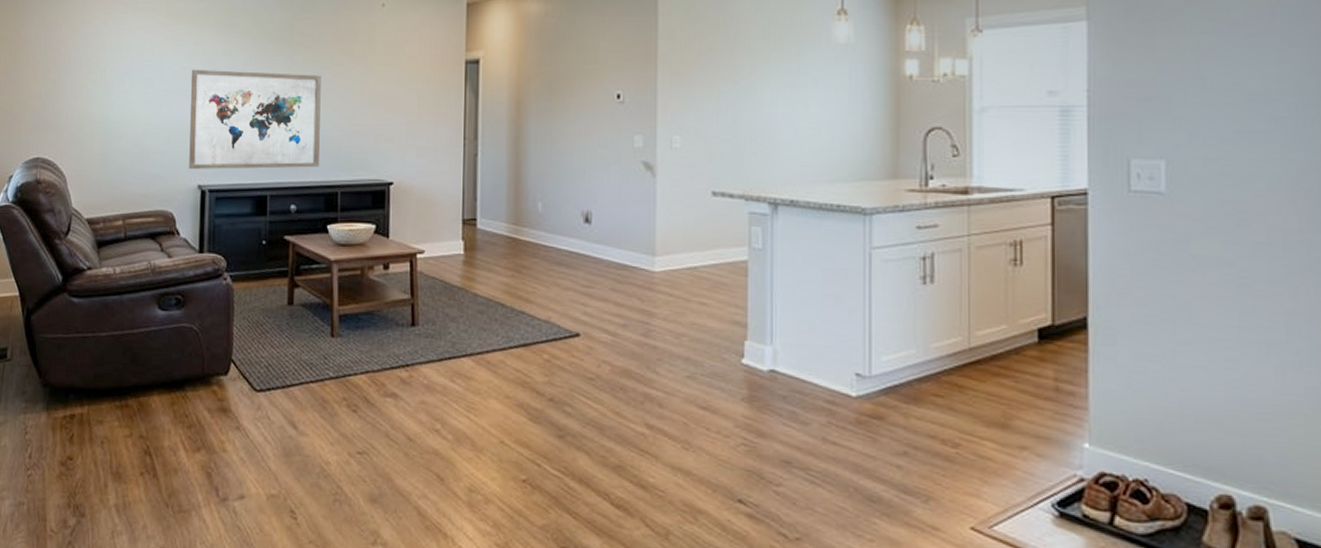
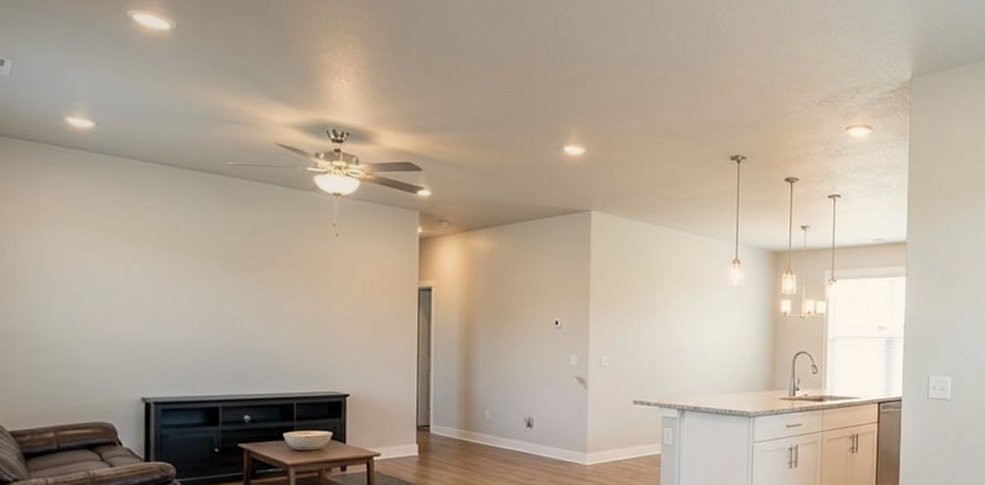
wall art: present [189,69,321,169] -> none [130,286,275,383]

